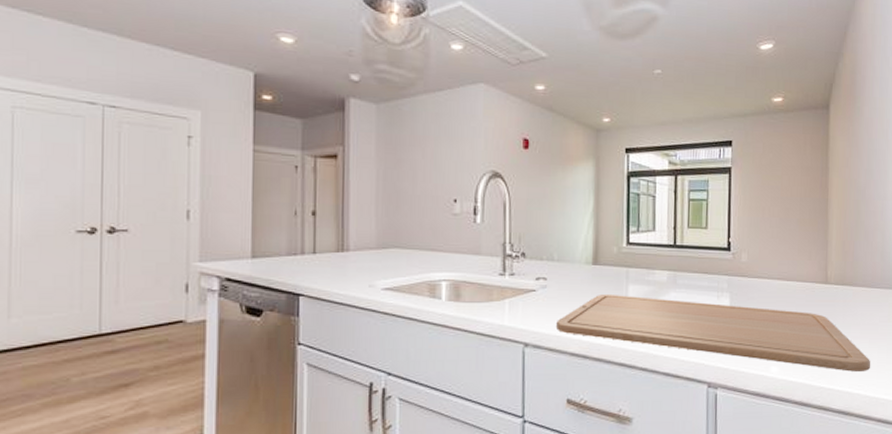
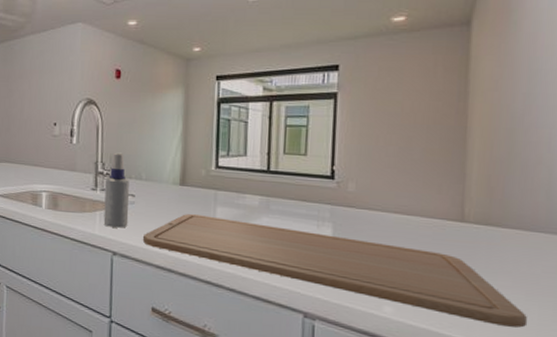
spray bottle: none [513,231,541,316] -> present [103,152,129,228]

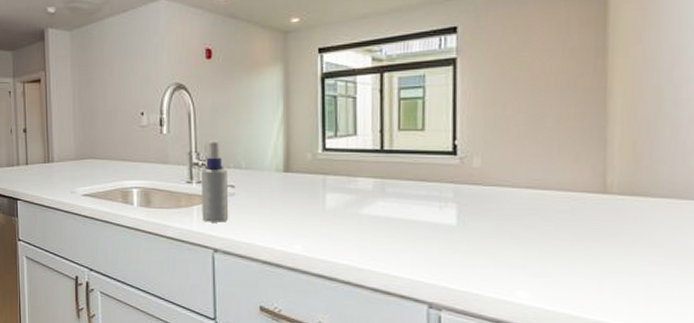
chopping board: present [142,214,527,328] -> none [245,203,681,307]

